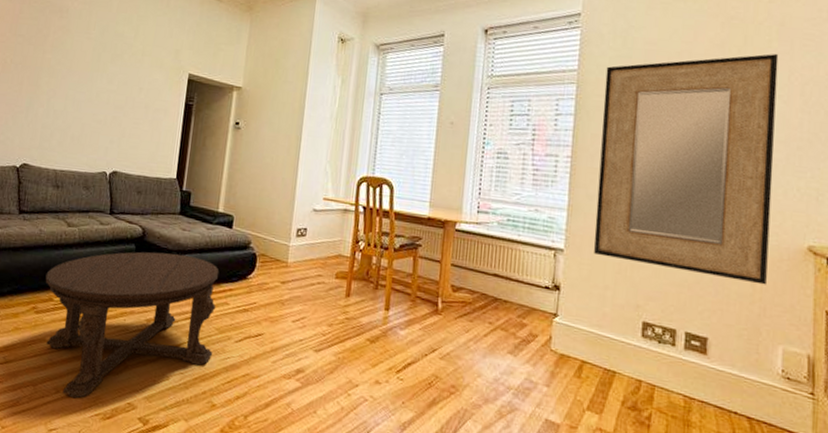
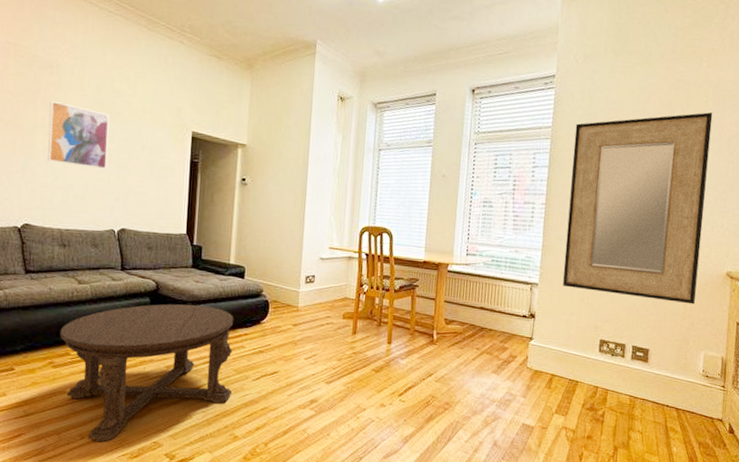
wall art: none [50,43,111,111] -> present [48,100,110,169]

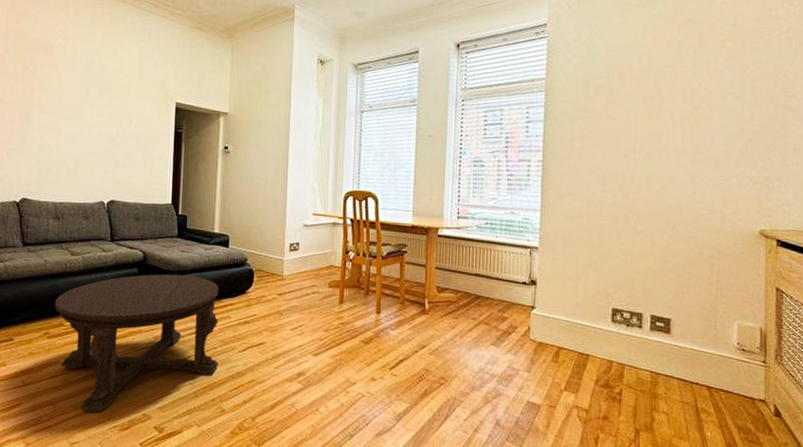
wall art: present [48,100,110,169] -> none [43,79,99,143]
home mirror: present [563,112,713,305] -> none [565,53,732,268]

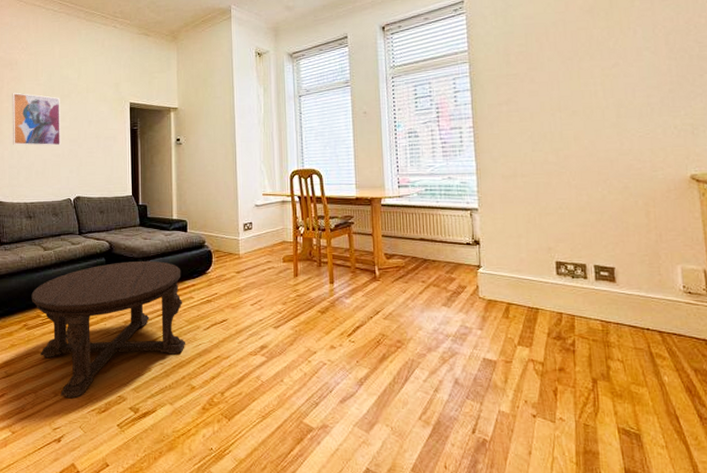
wall art: none [43,79,99,143] -> present [12,92,61,146]

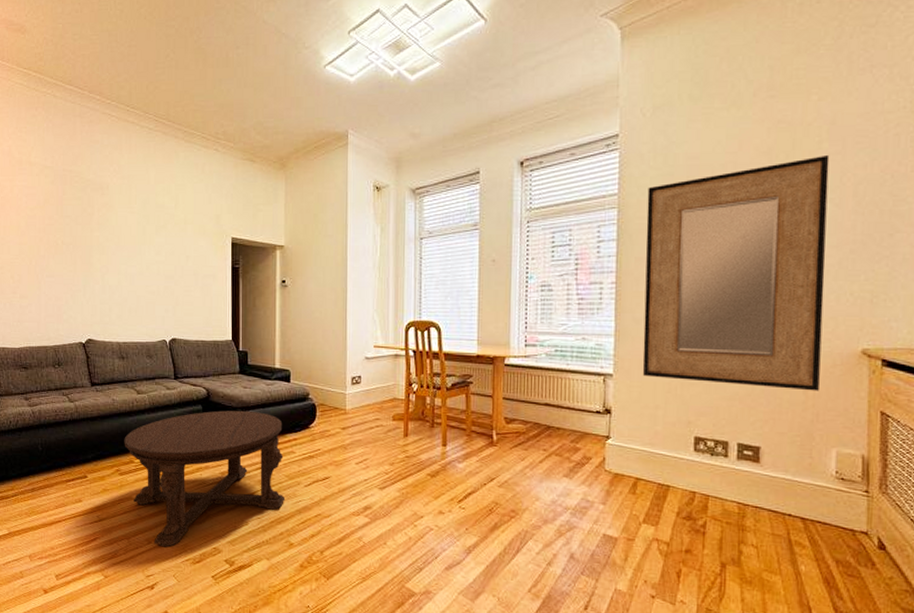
wall art: present [12,92,61,146] -> none [103,220,156,282]
home mirror: none [493,12,659,215] -> present [642,156,830,391]

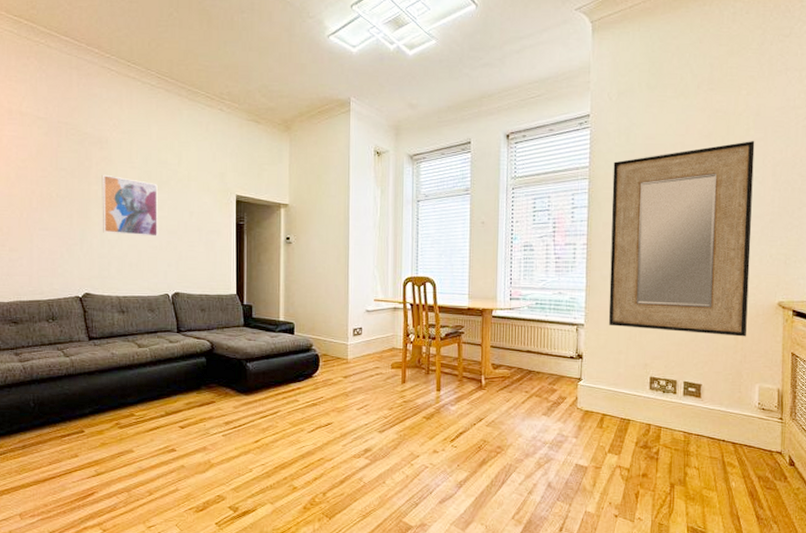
wall art: none [103,220,156,282] -> present [102,174,159,237]
coffee table: present [124,410,286,548] -> none [124,361,289,498]

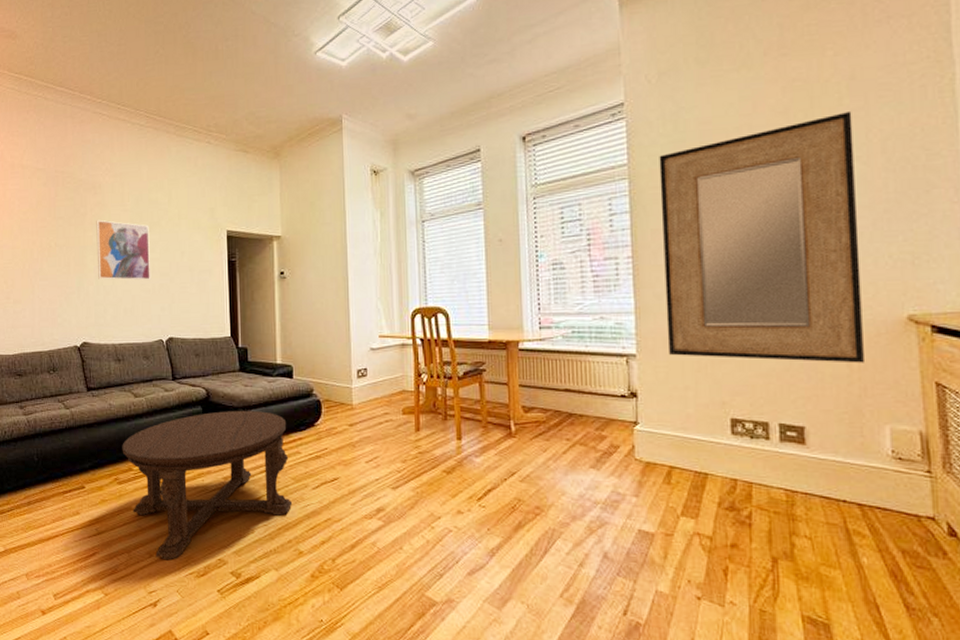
coffee table: none [124,361,289,498] -> present [122,410,293,561]

